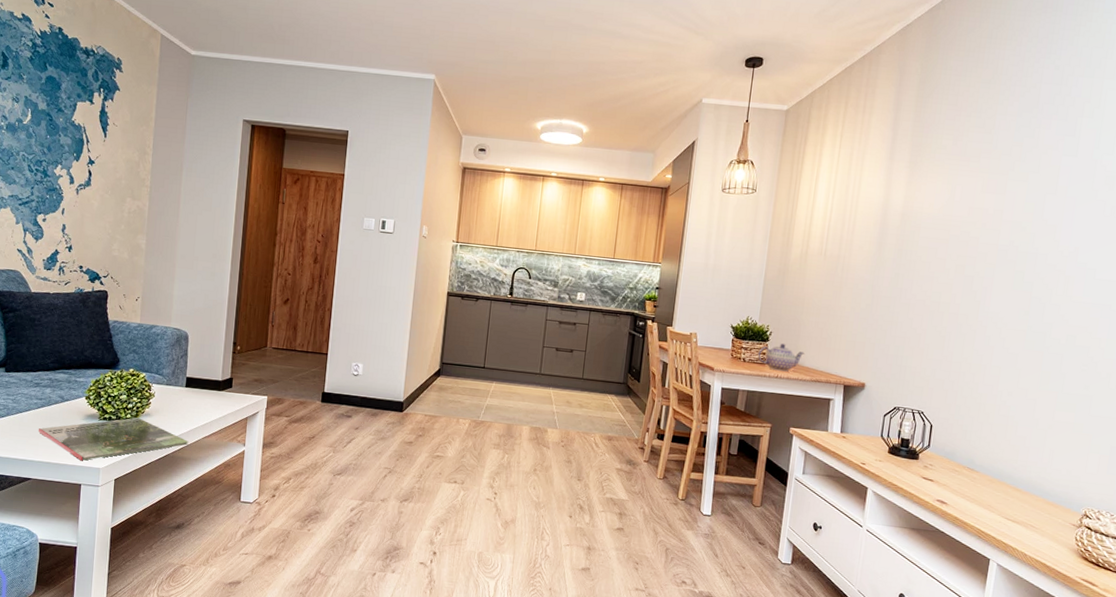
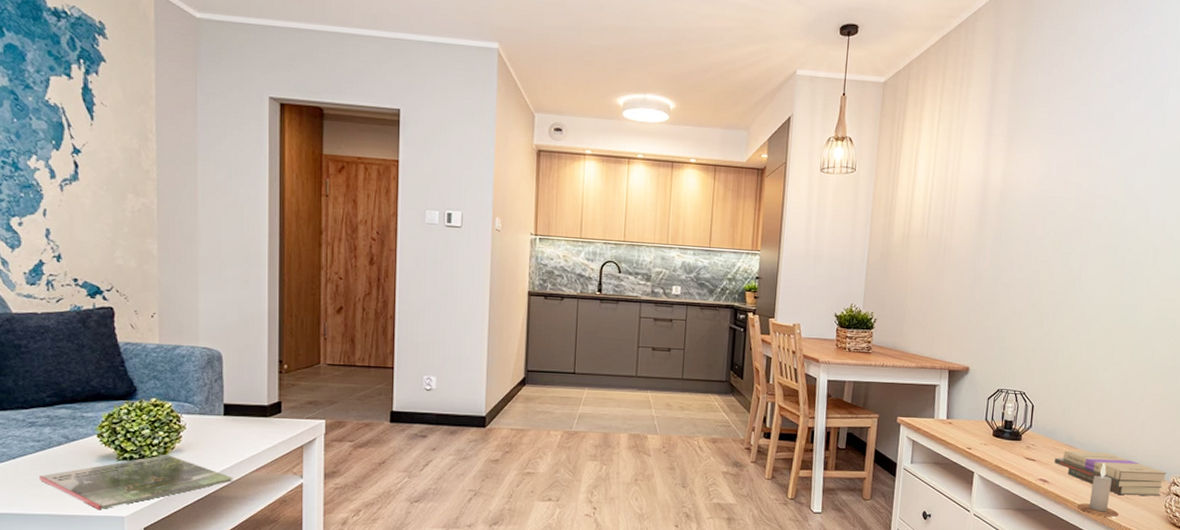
teapot: present [757,343,804,372] -> none [863,330,909,361]
books: none [953,473,1078,528] -> present [1054,450,1167,496]
candle: none [978,488,1024,546] -> present [1077,462,1119,517]

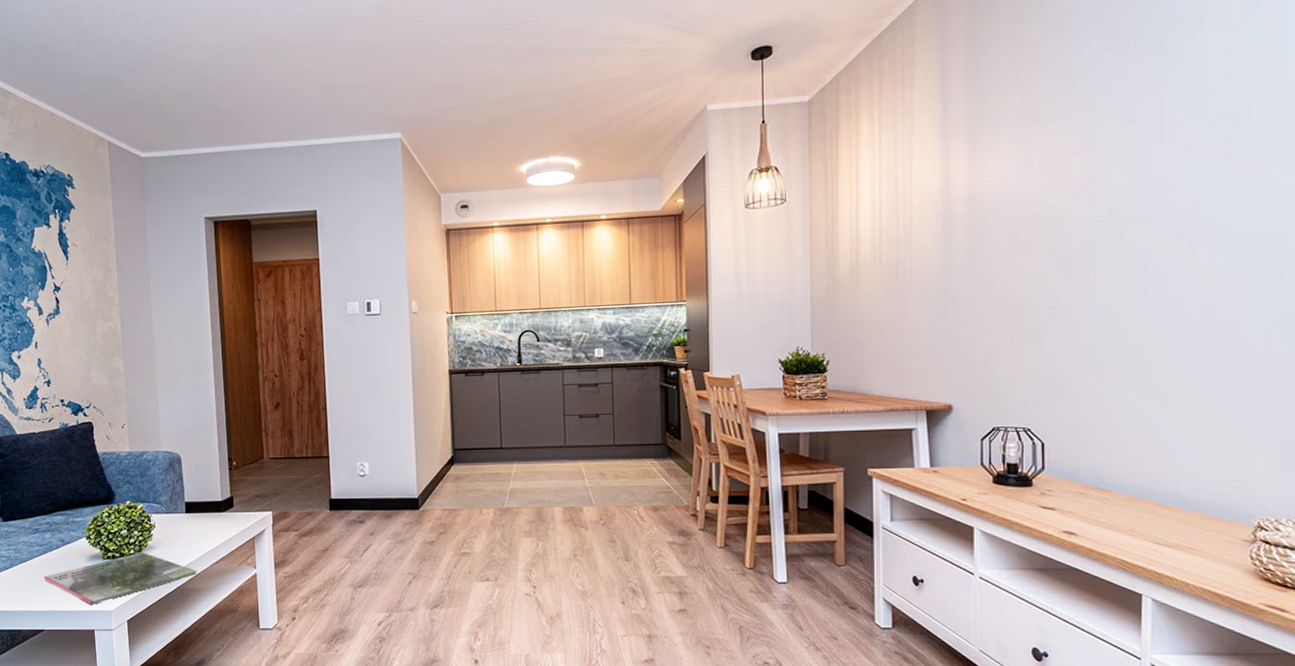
books: present [1054,450,1167,496] -> none [1082,493,1247,546]
candle: present [1077,462,1119,517] -> none [1121,506,1182,574]

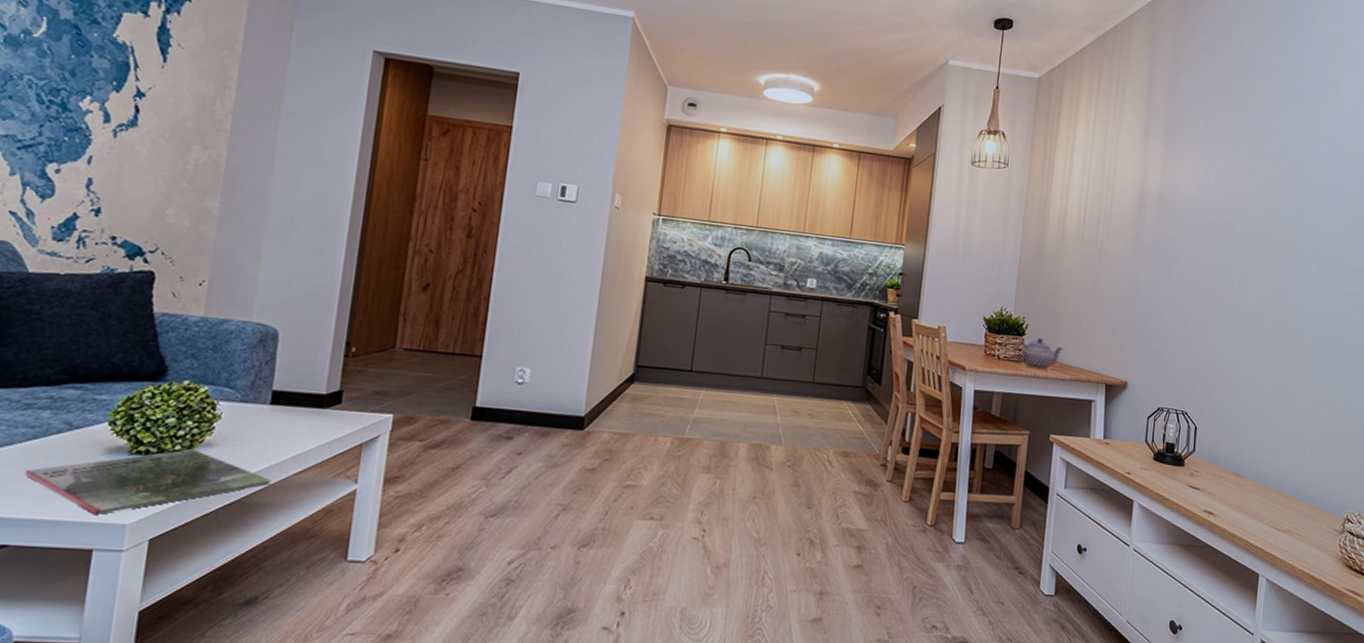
teapot: none [816,371,872,406] -> present [1013,337,1063,371]

